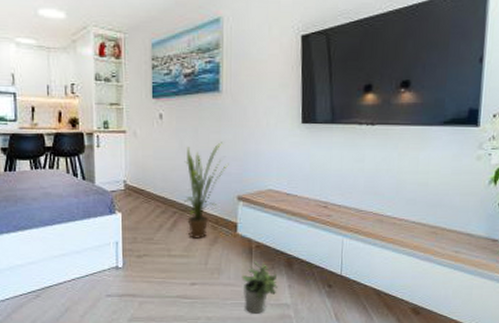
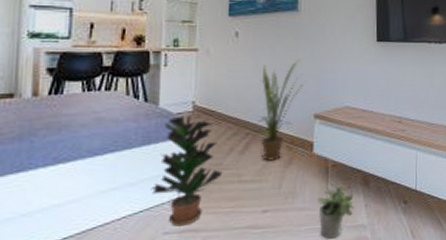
potted plant: none [93,193,154,291] -> present [150,115,223,227]

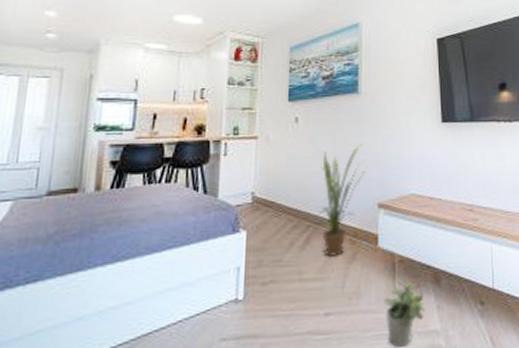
potted plant: present [150,115,223,227] -> none [208,207,283,332]

